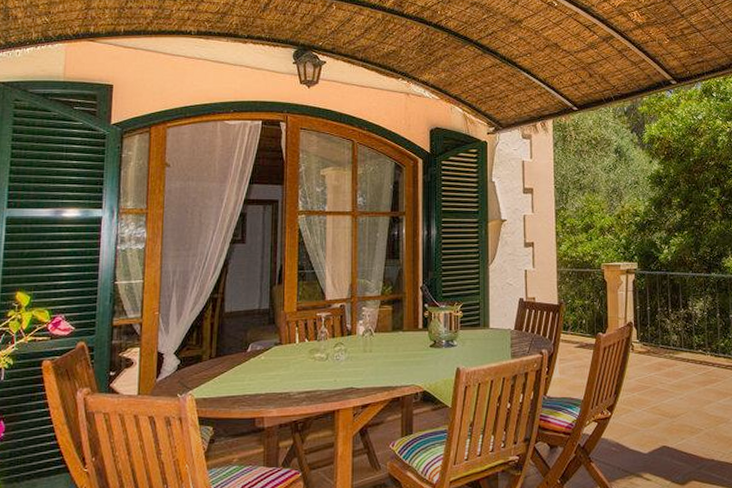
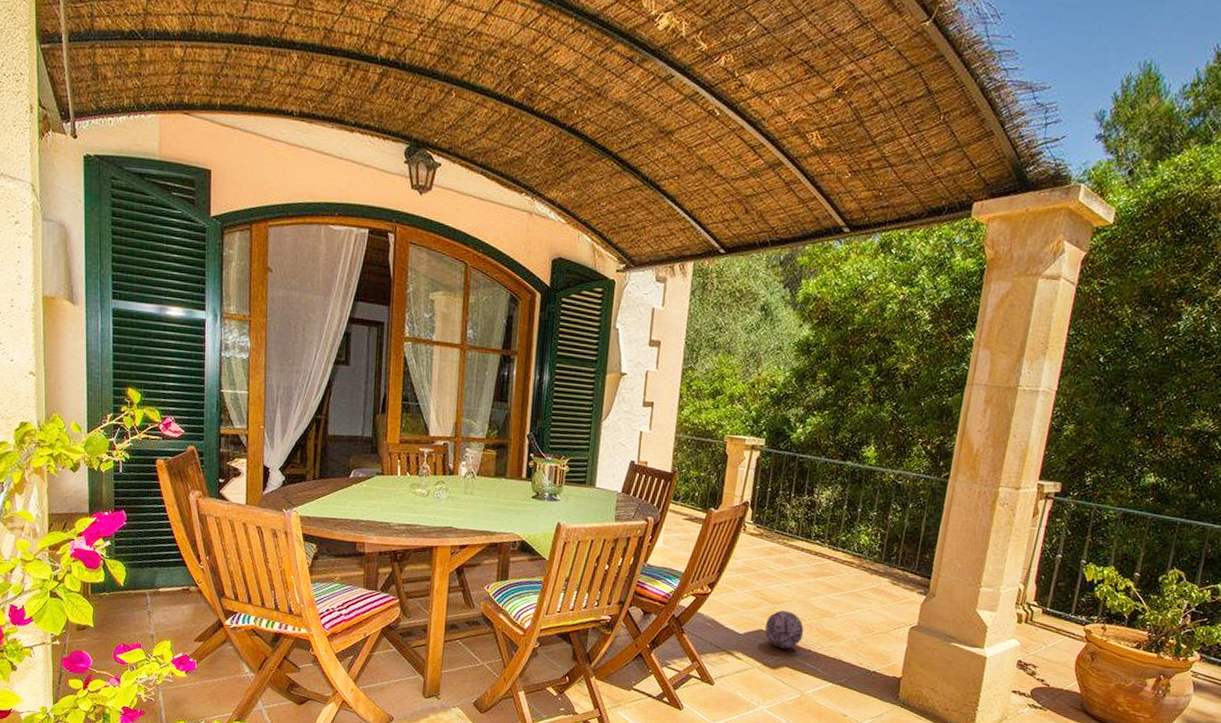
decorative ball: none [667,423,704,463] -> present [764,610,804,649]

